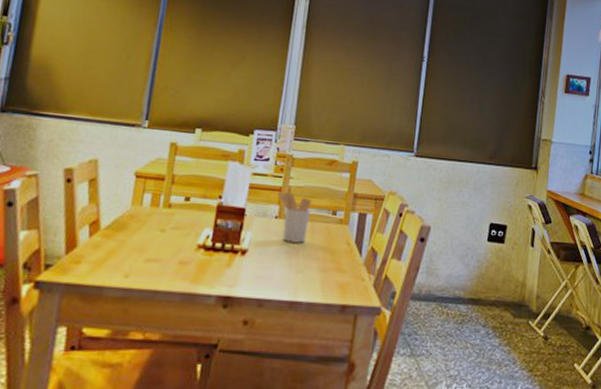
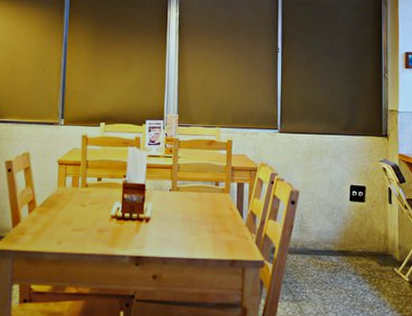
utensil holder: present [277,192,312,243] -> none [169,169,198,210]

